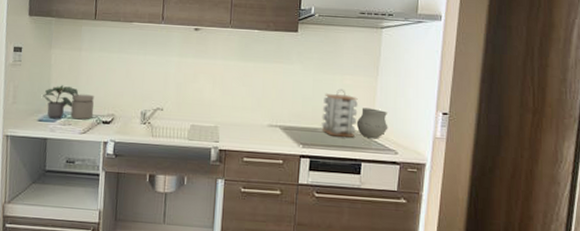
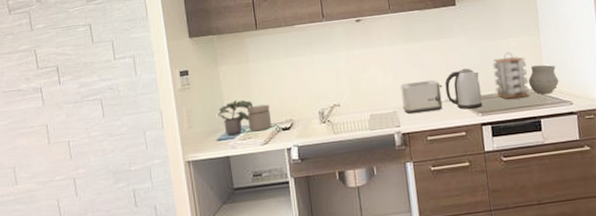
toaster: none [225,101,269,133] -> present [400,79,443,114]
kettle: none [271,96,308,139] -> present [445,68,483,110]

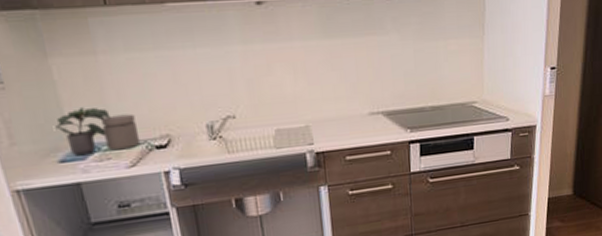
toaster: present [400,79,443,114] -> none [315,87,367,129]
kettle: present [445,68,483,110] -> none [370,74,413,125]
spice rack: present [492,51,529,99] -> none [427,56,466,113]
ceramic pot: present [528,65,559,95] -> none [465,74,498,109]

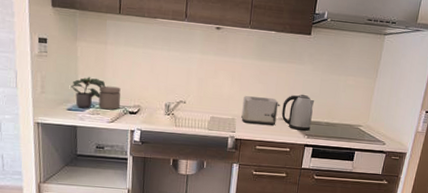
toaster: none [315,87,367,129] -> present [241,96,280,126]
kettle: none [370,74,413,125] -> present [281,94,315,131]

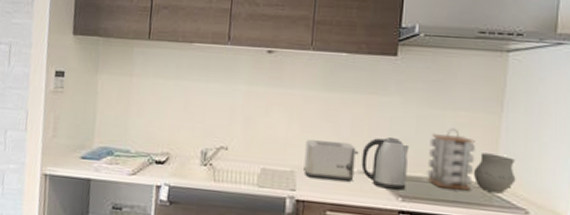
potted plant: present [70,77,106,109] -> none [86,116,128,157]
jar: present [98,86,121,110] -> none [118,127,146,159]
spice rack: none [324,88,358,130] -> present [427,127,475,191]
ceramic pot: none [354,105,381,132] -> present [473,153,516,194]

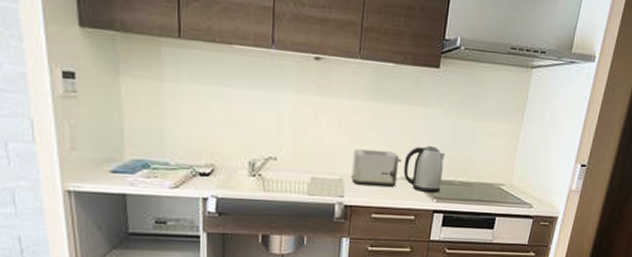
spice rack: present [427,127,475,191] -> none [458,137,499,191]
ceramic pot: present [473,153,516,194] -> none [494,158,527,193]

